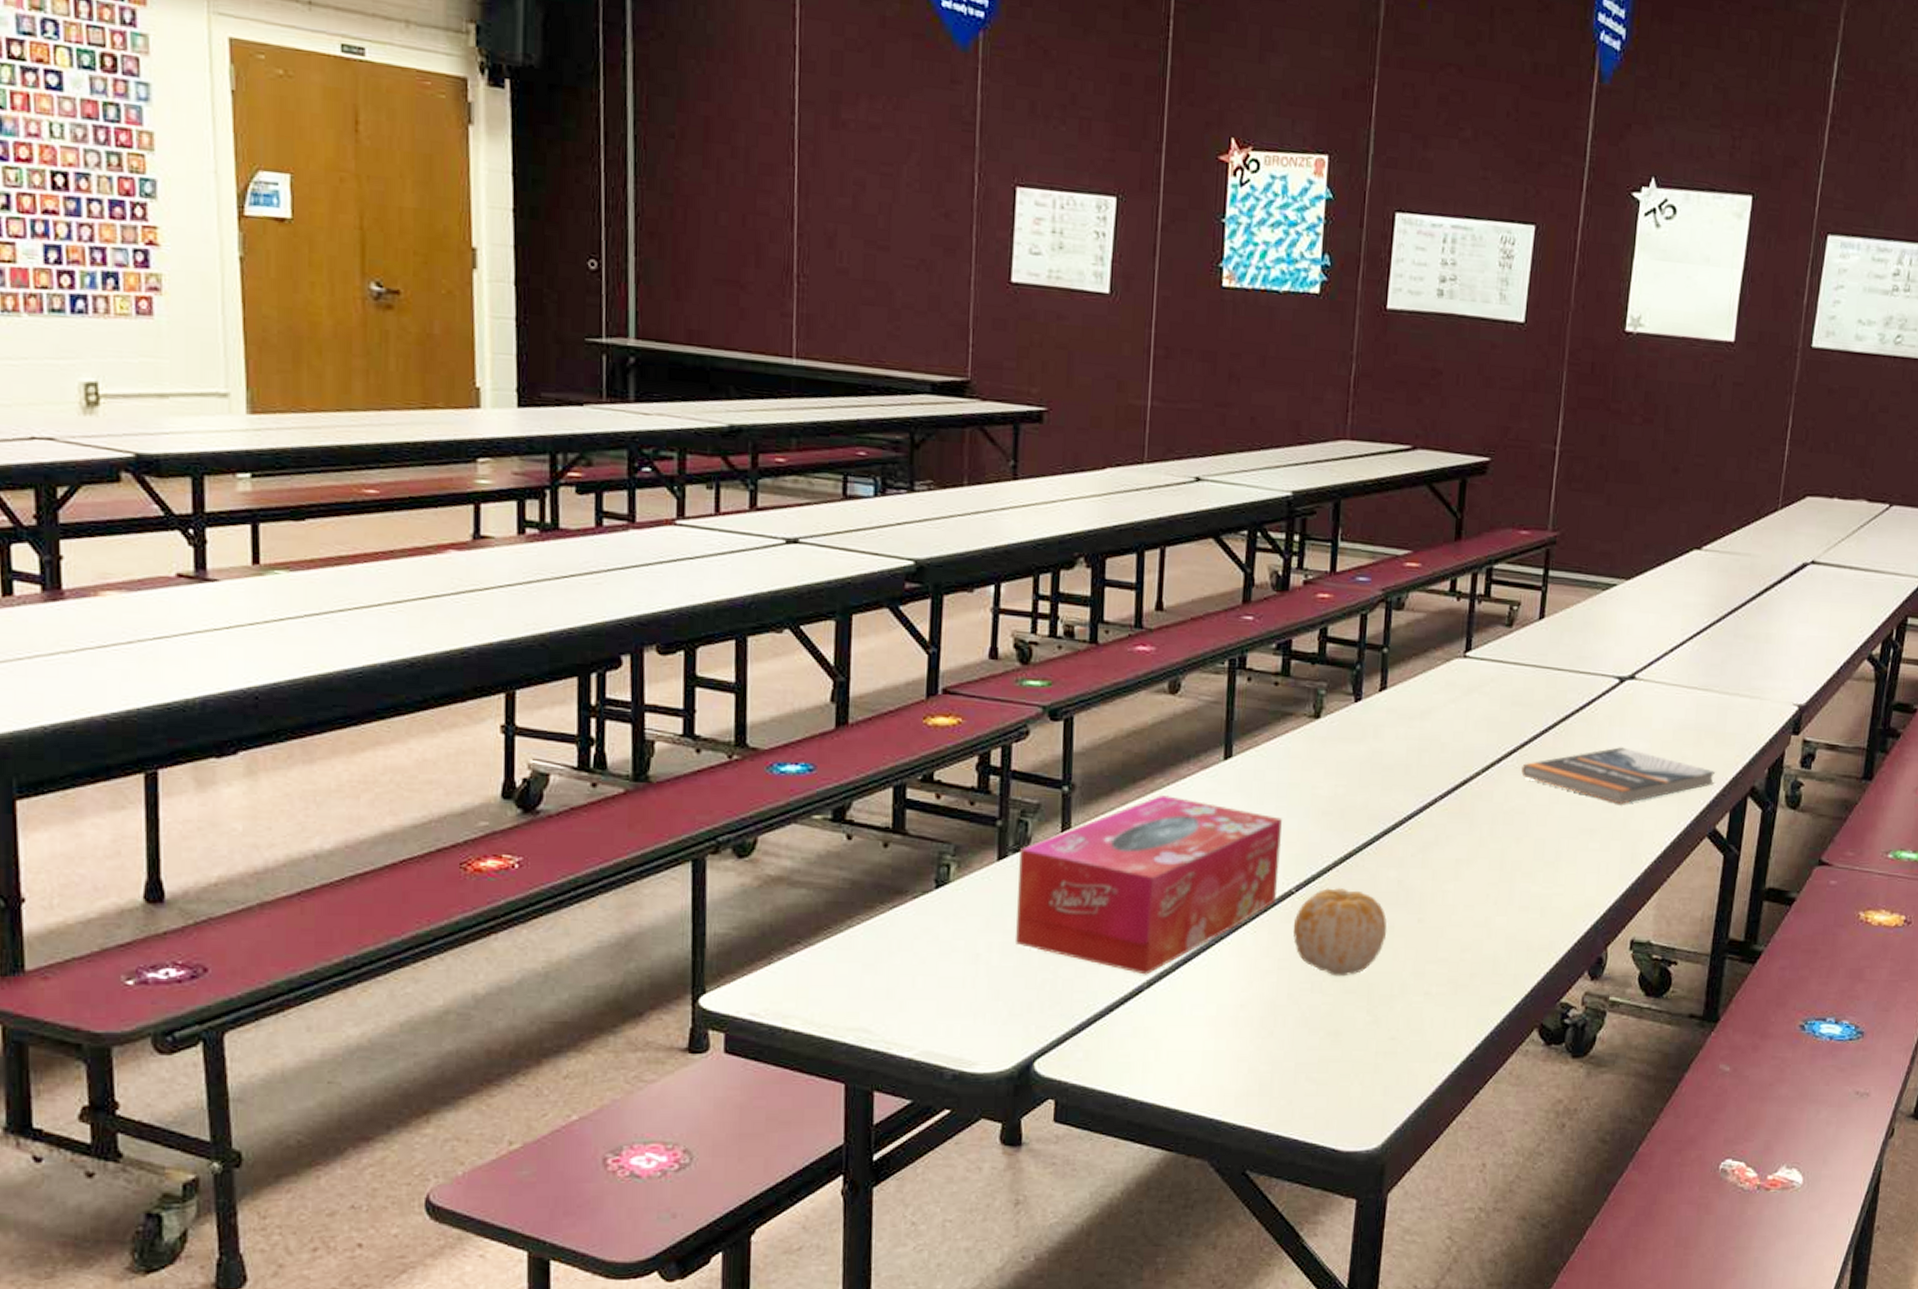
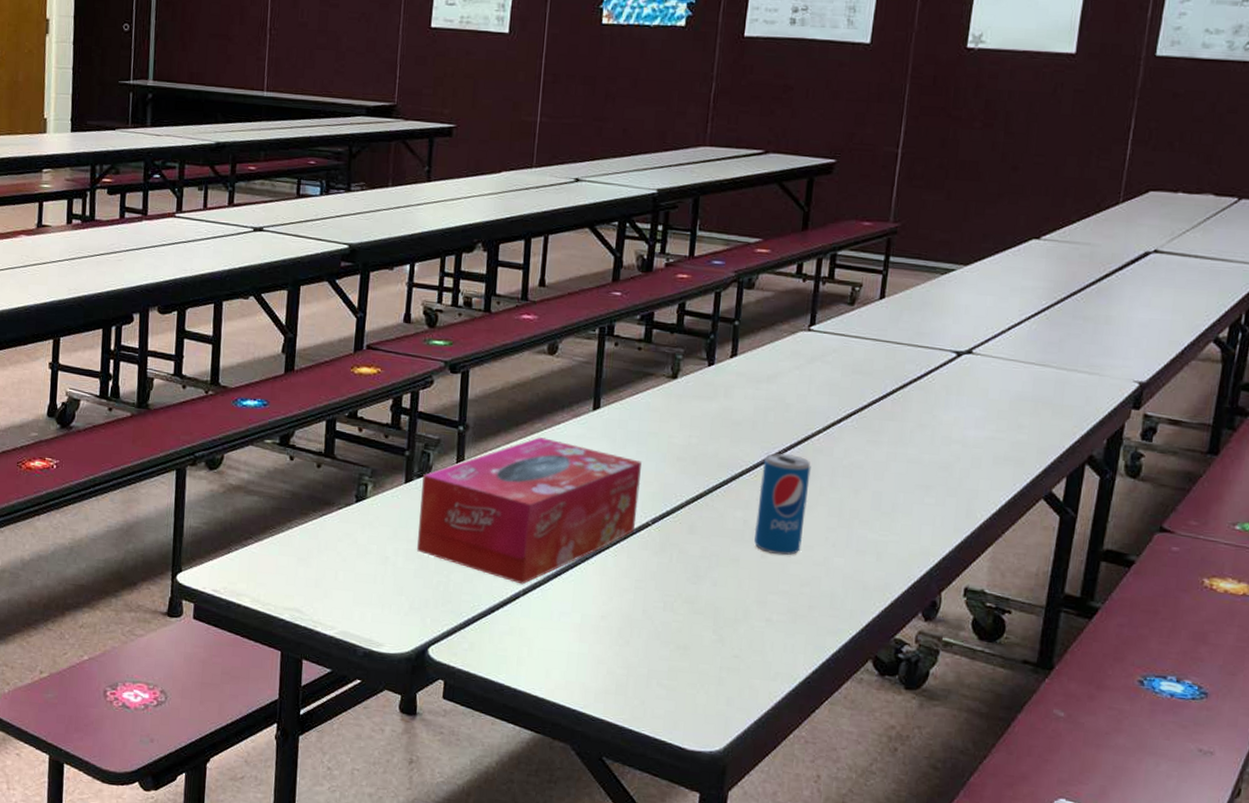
fruit: present [1292,887,1387,977] -> none [648,522,733,599]
beverage can: none [1410,801,1470,918] -> present [754,453,811,556]
book: present [1521,747,1716,804] -> none [860,414,1053,465]

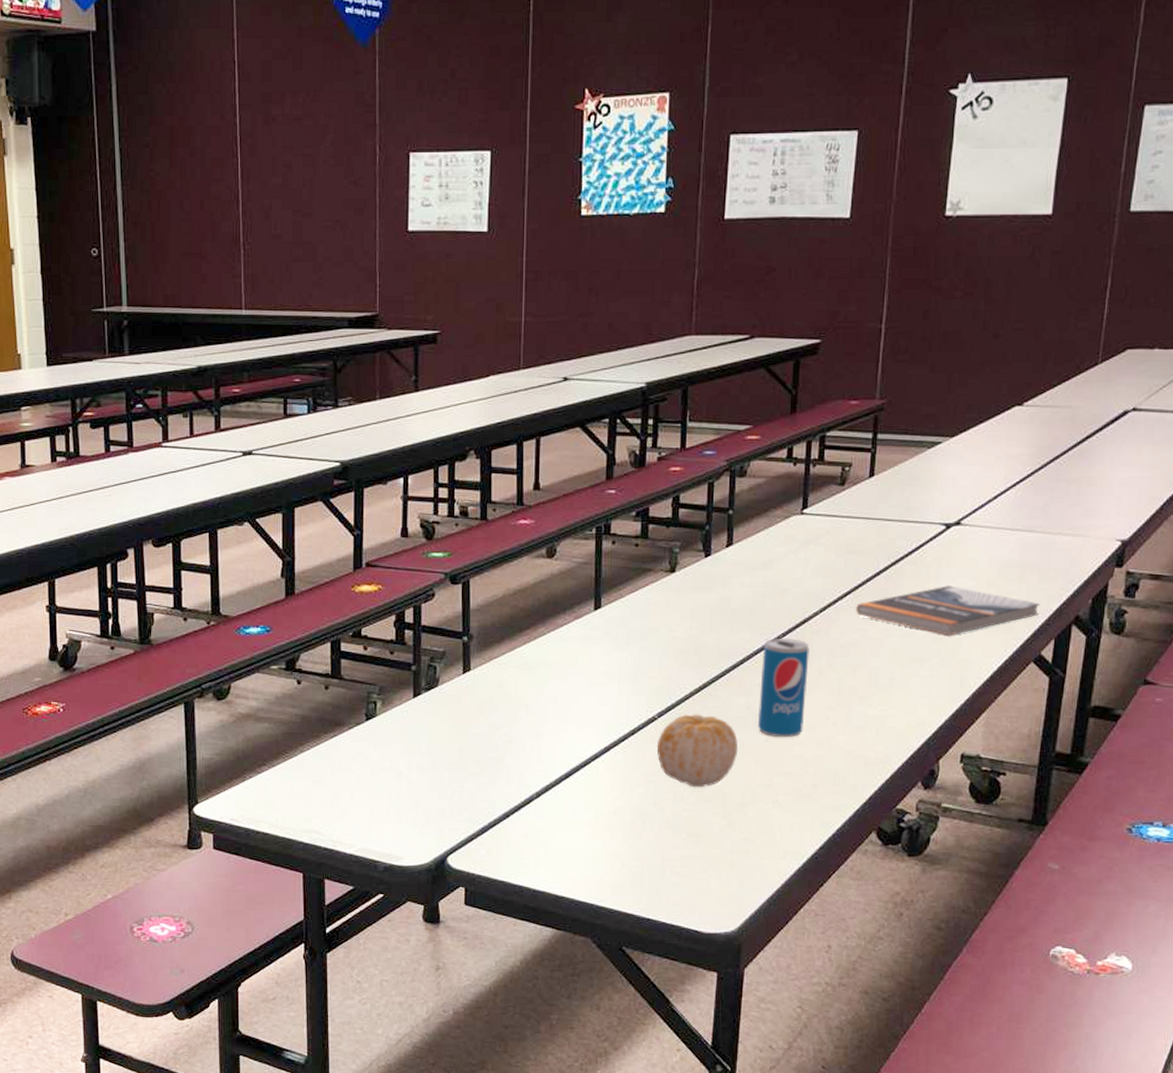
tissue box: present [417,437,642,585] -> none [430,641,645,788]
fruit: none [648,522,733,599] -> present [656,713,738,788]
book: none [860,414,1053,465] -> present [856,585,1041,635]

